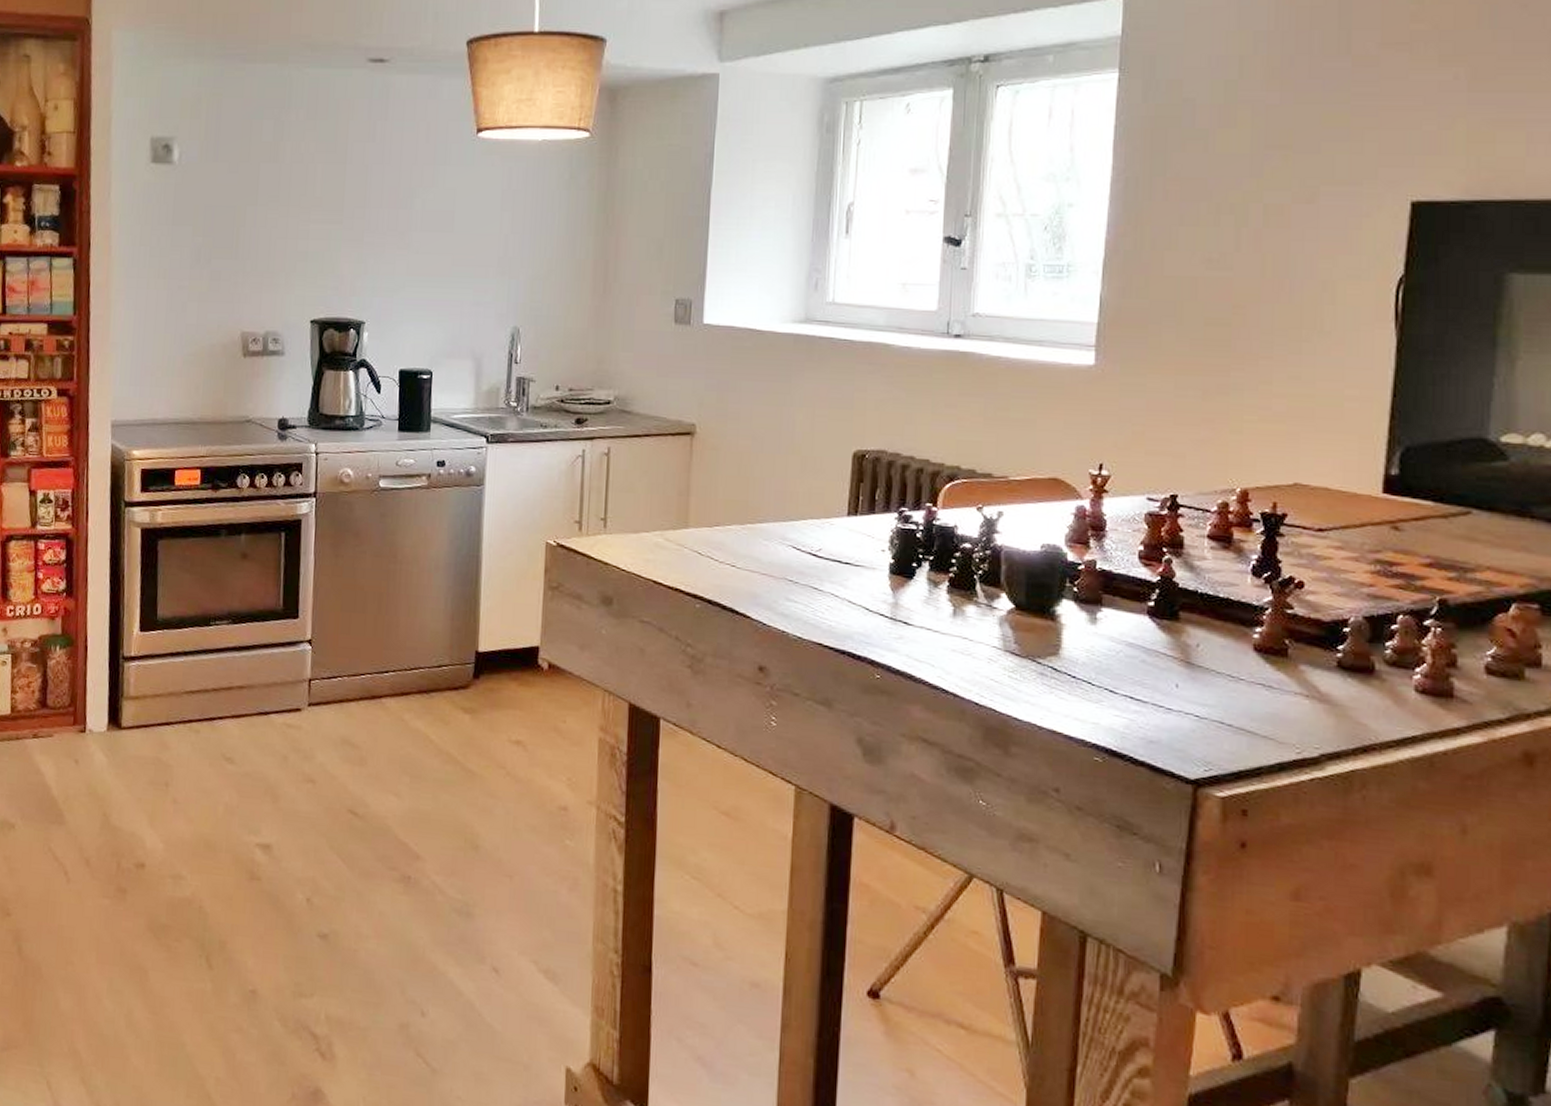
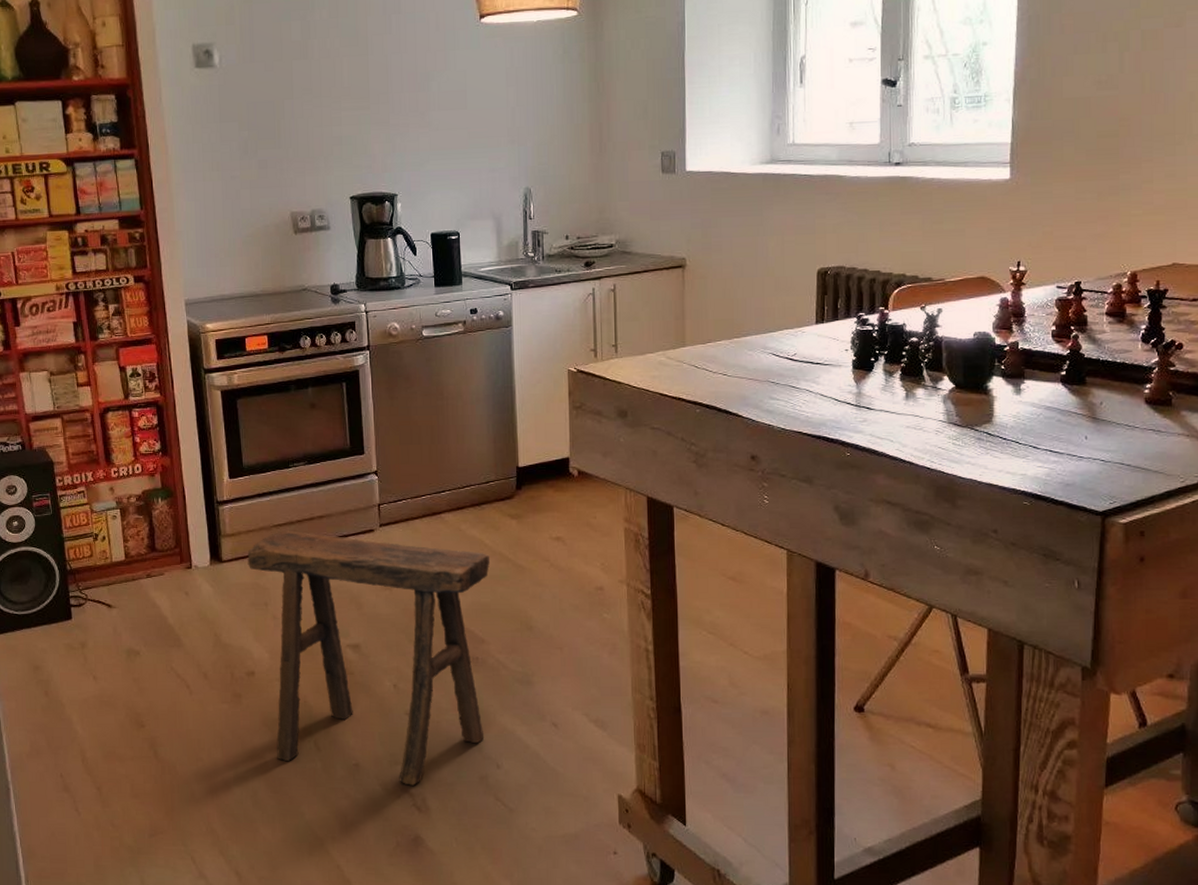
stool: none [150,698,434,1026] -> present [247,530,490,786]

